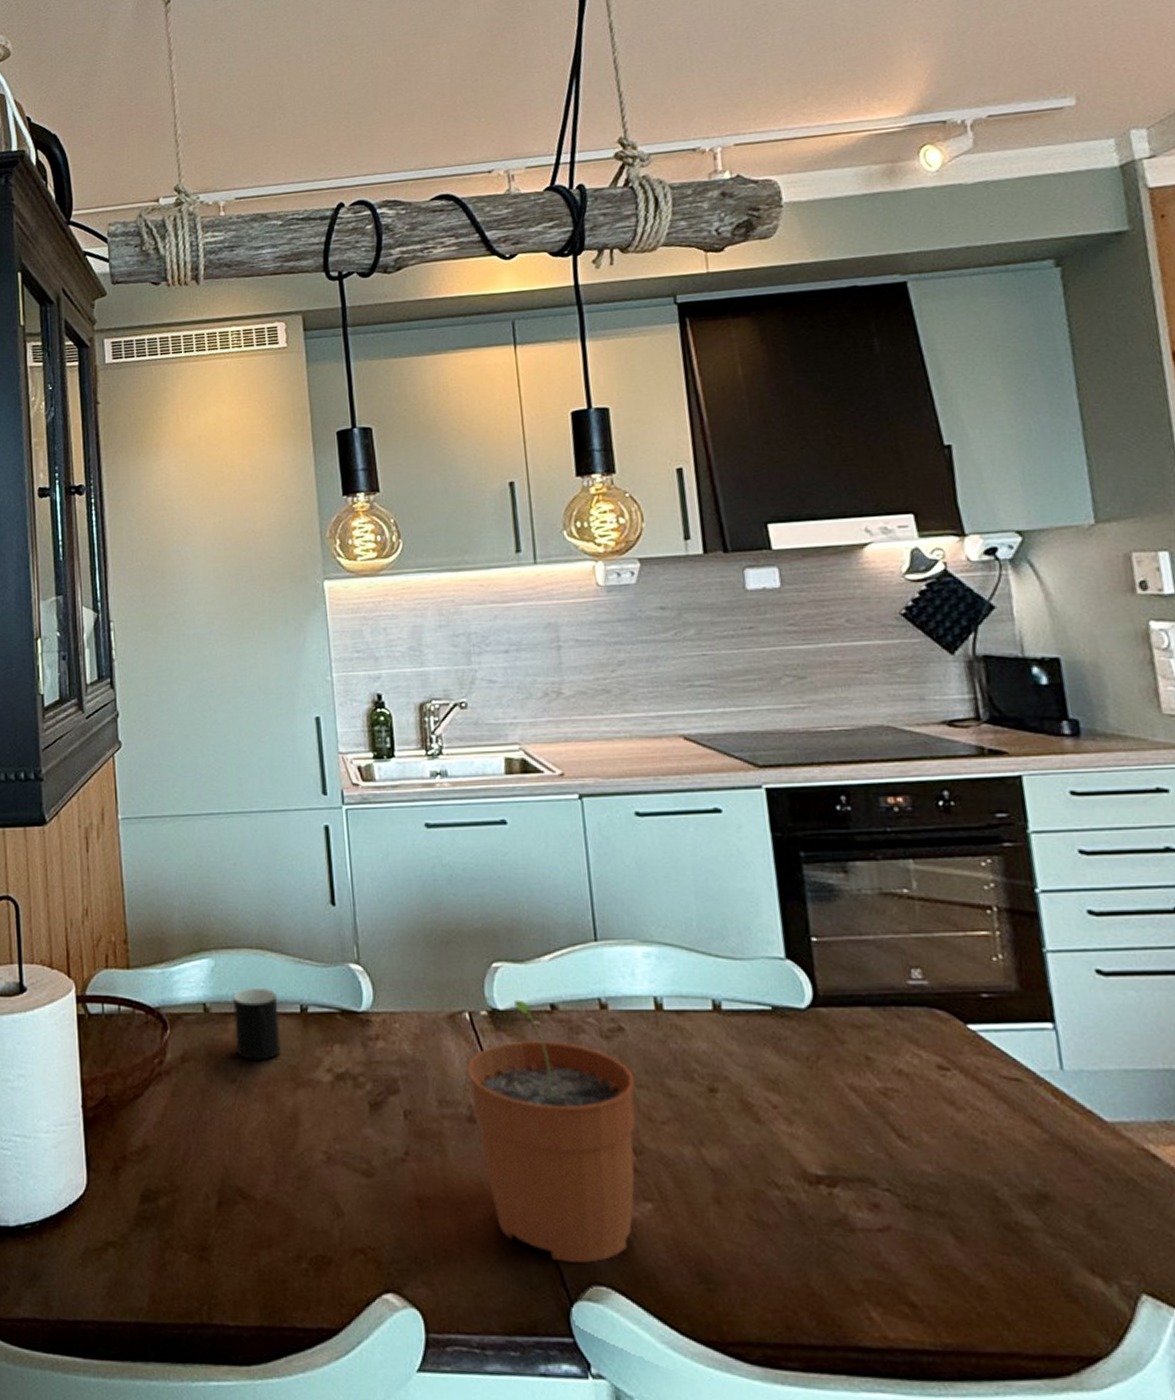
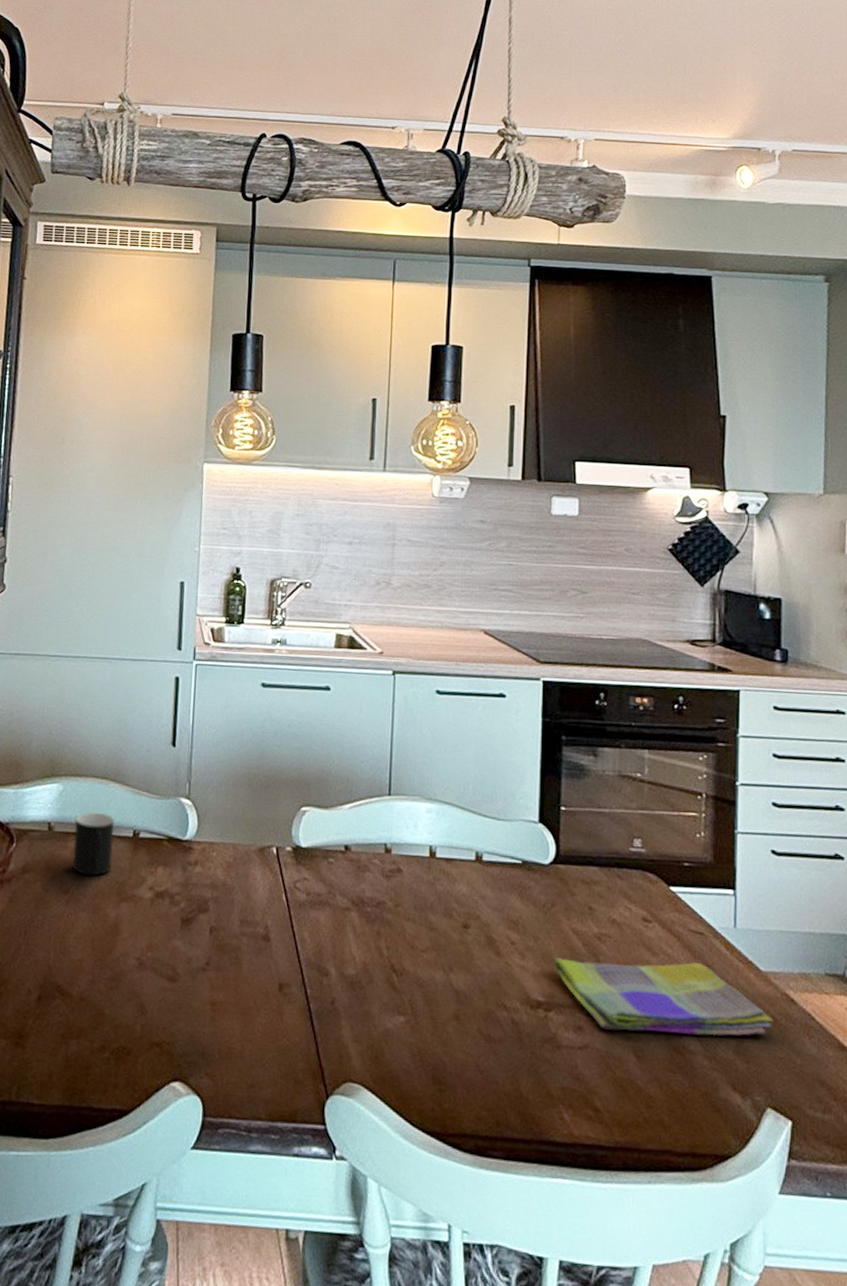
plant pot: present [466,999,636,1263] -> none [268,839,405,1064]
dish towel: none [829,1116,1132,1208] -> present [553,958,773,1036]

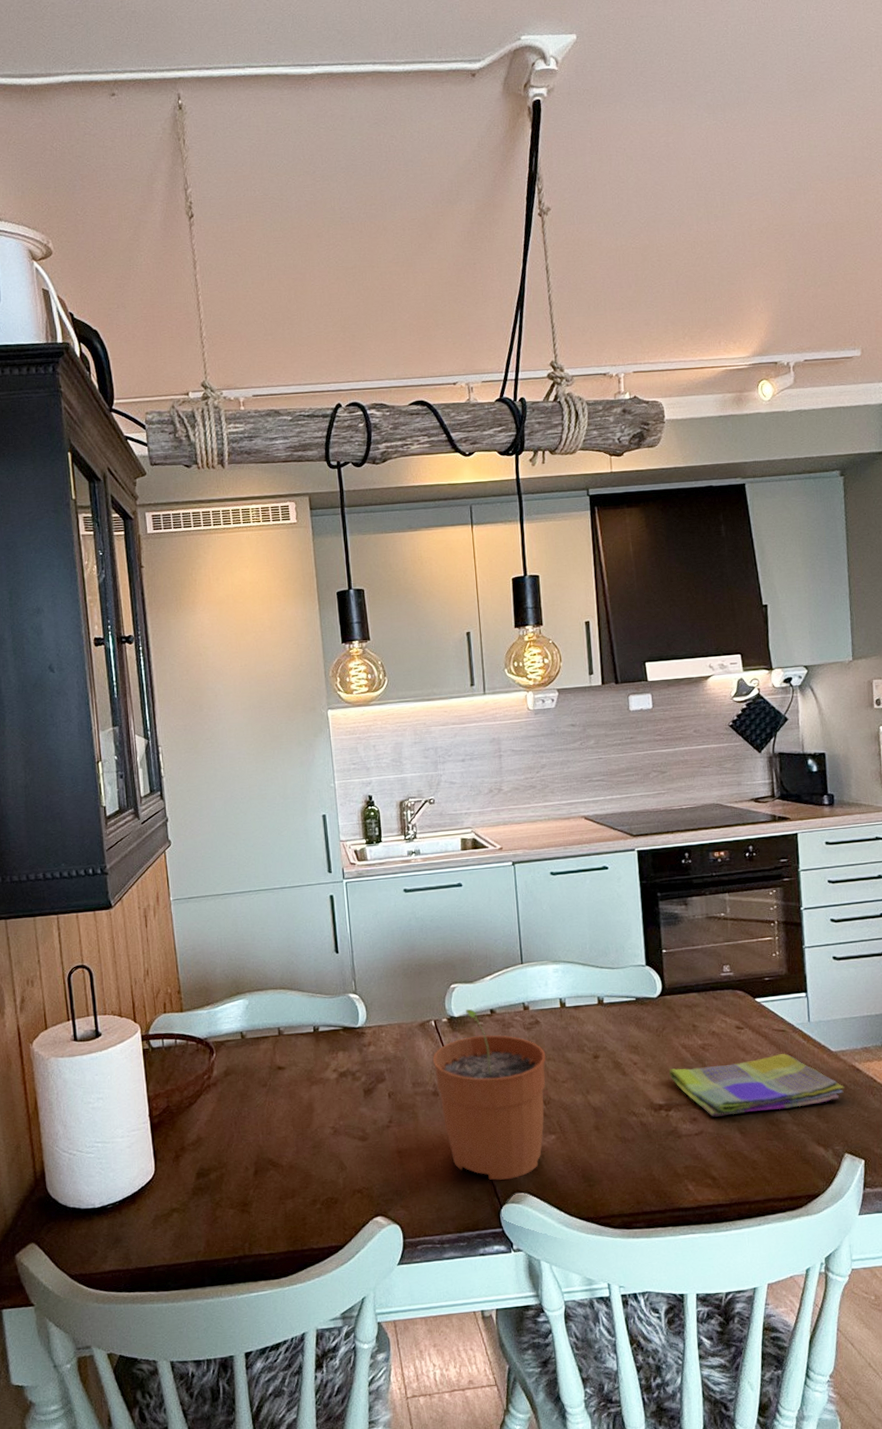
cup: present [72,812,115,876] -> none [262,1017,300,1069]
plant pot: none [268,839,405,1064] -> present [432,1008,546,1181]

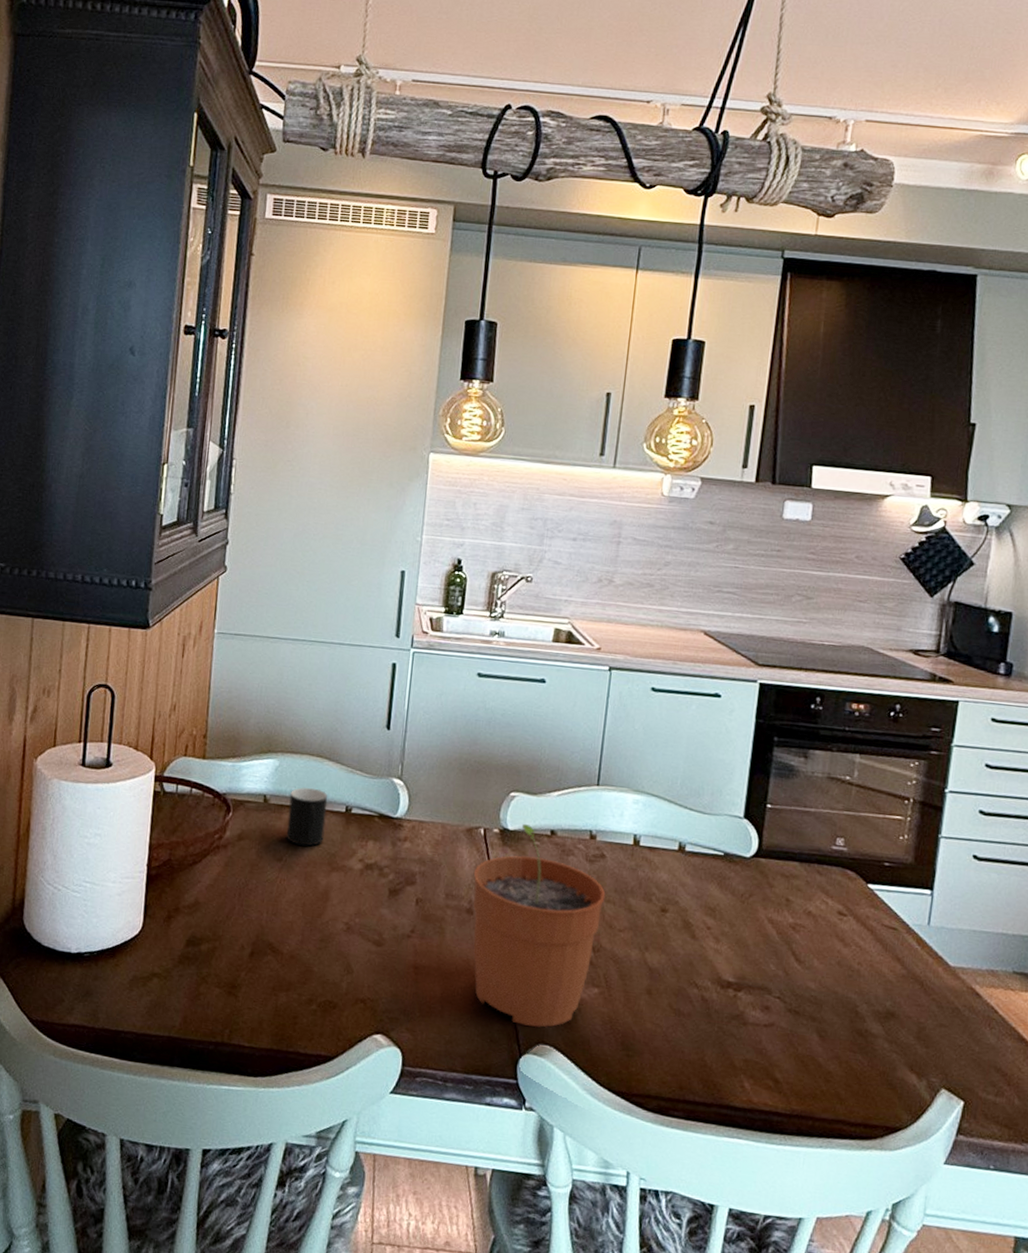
cup: none [262,1017,300,1069] -> present [286,787,328,846]
dish towel: present [668,1053,845,1117] -> none [746,943,957,1024]

